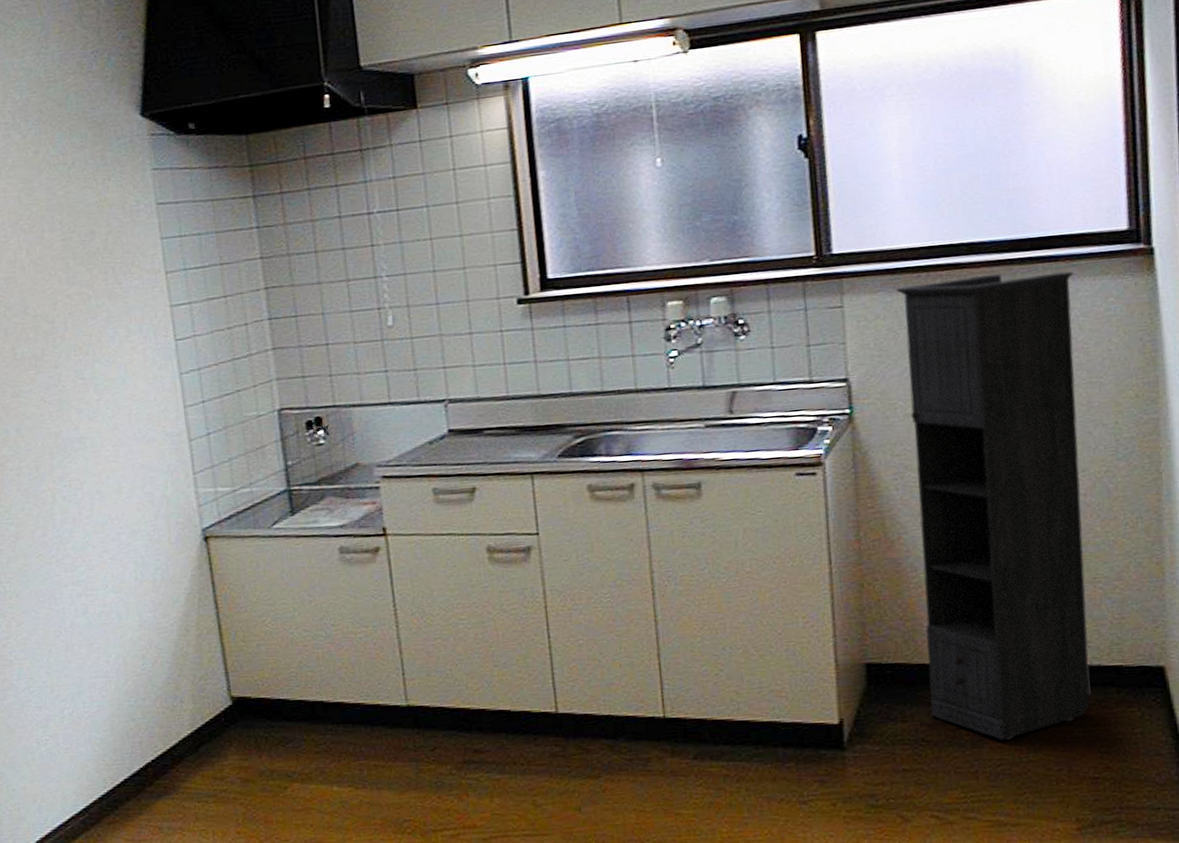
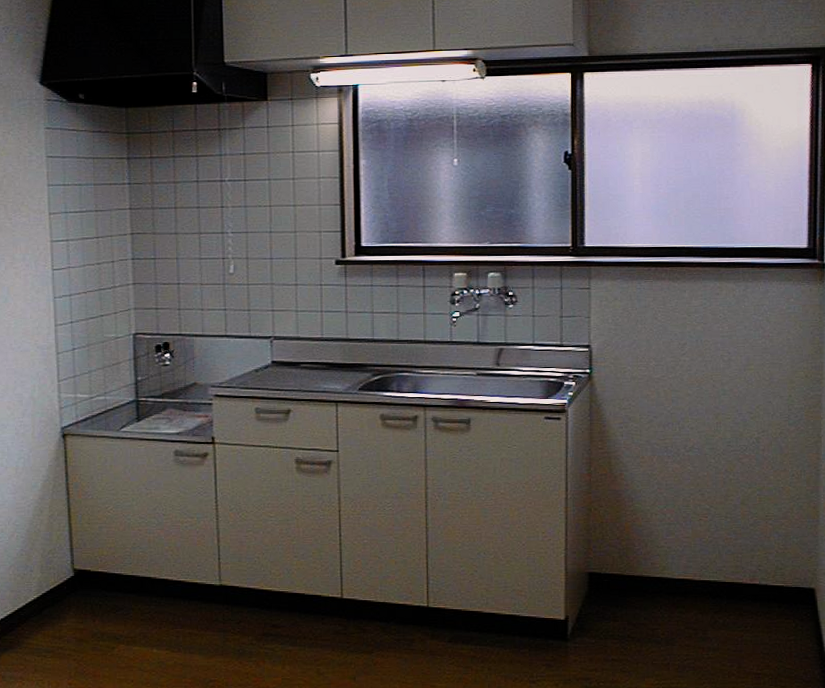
storage cabinet: present [896,271,1091,740] -> none [631,273,765,640]

